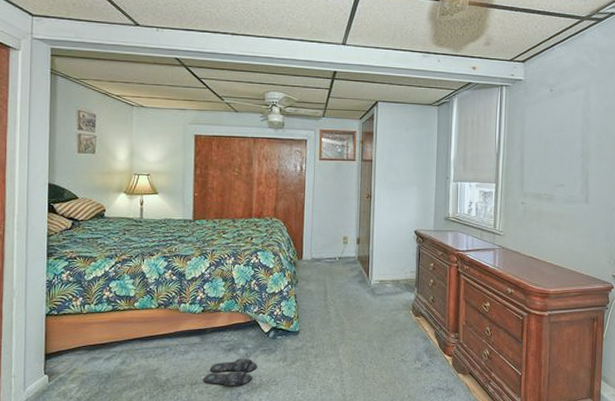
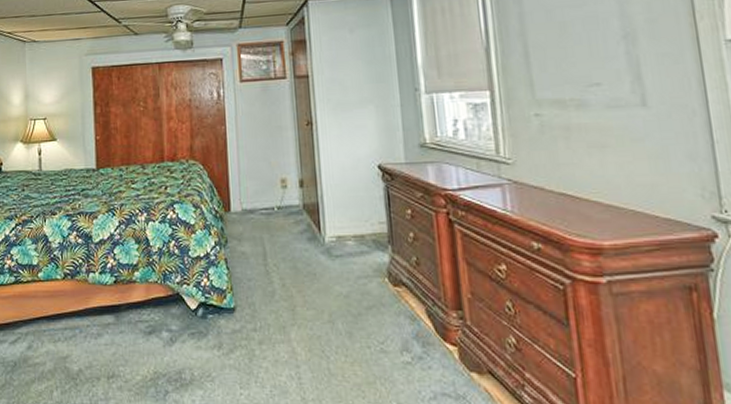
slippers: present [203,358,257,387] -> none [121,344,186,382]

